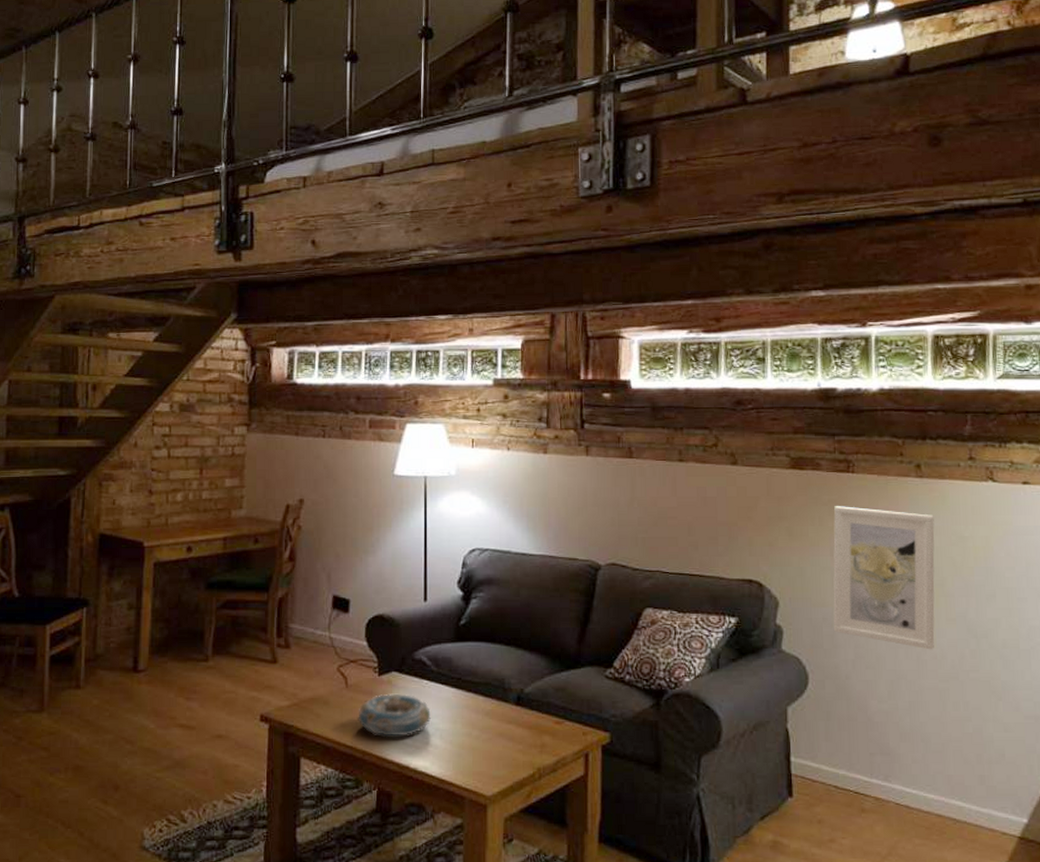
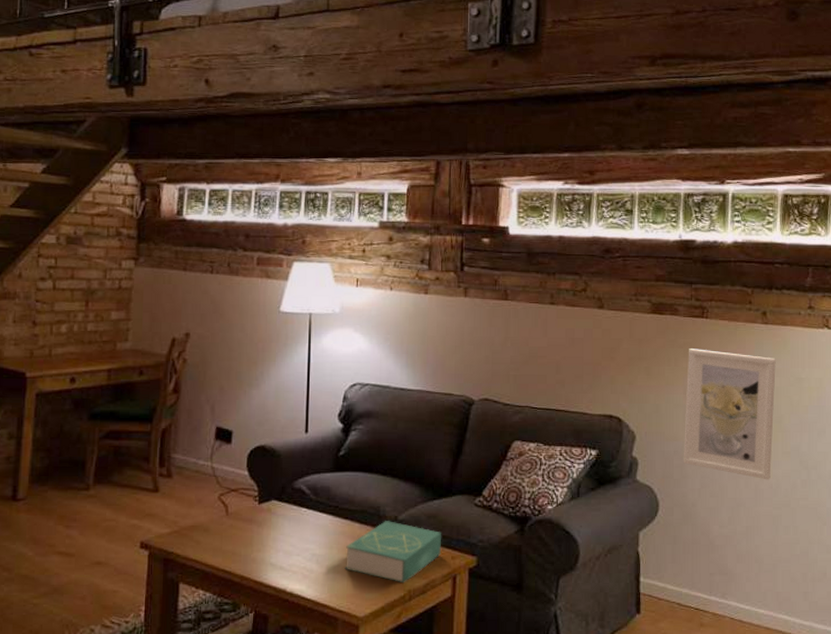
decorative bowl: present [358,693,431,737] -> none [237,521,308,562]
book: none [470,694,572,761] -> present [344,521,442,584]

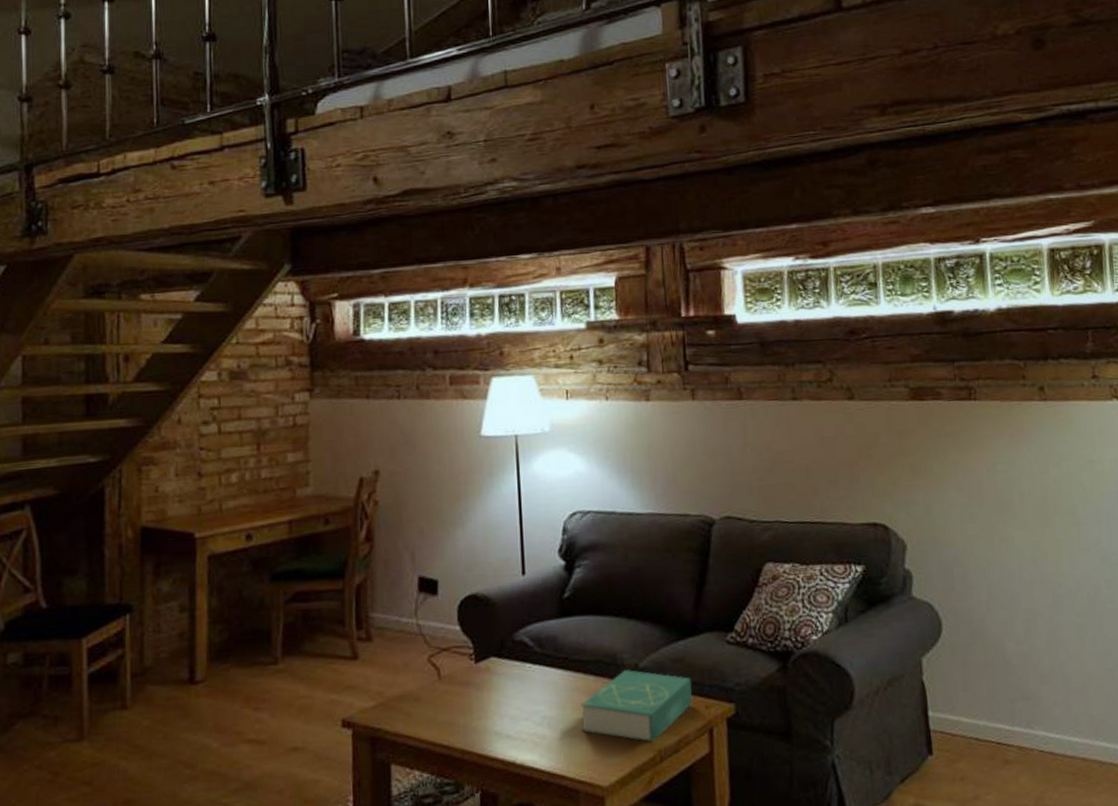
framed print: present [683,348,776,480] -> none [958,436,1069,584]

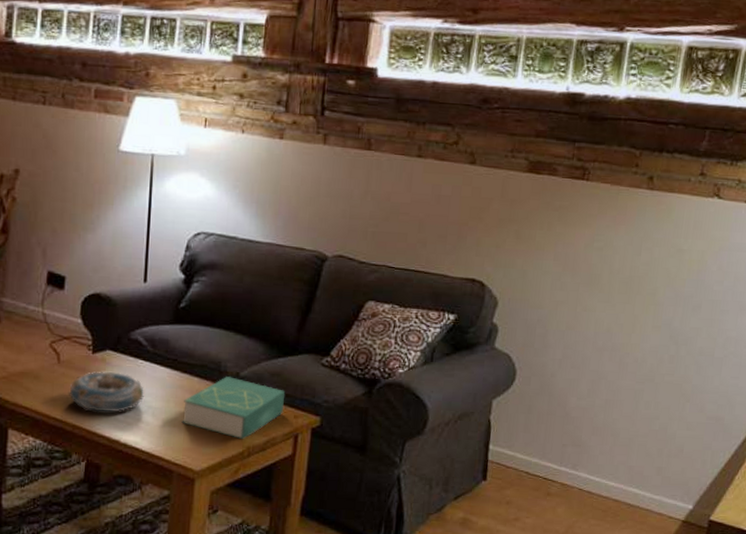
decorative bowl: none [453,681,537,732] -> present [69,371,144,413]

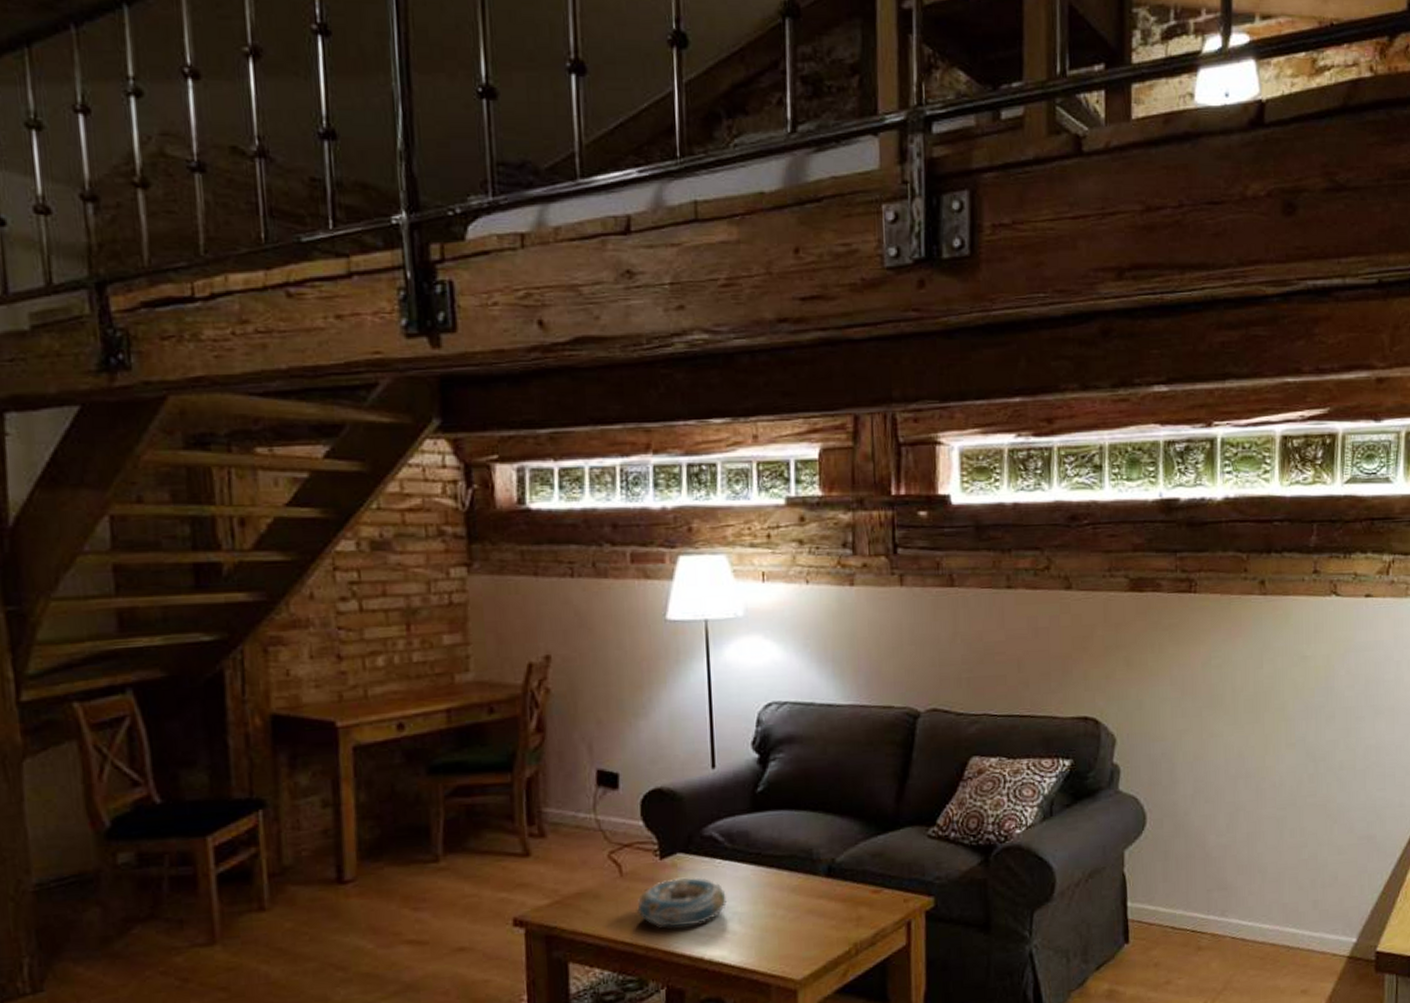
book: present [181,376,286,440] -> none [774,864,891,936]

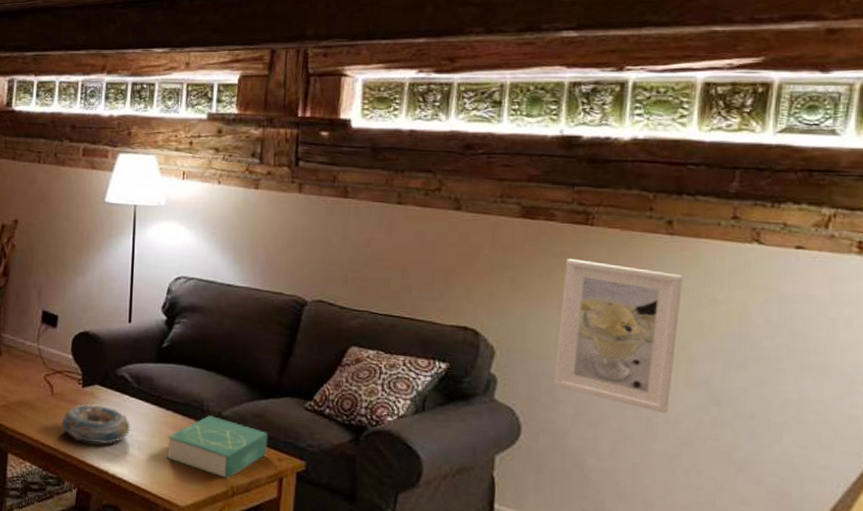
book: none [774,864,891,936] -> present [166,415,269,479]
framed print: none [1172,630,1277,778] -> present [553,259,683,414]

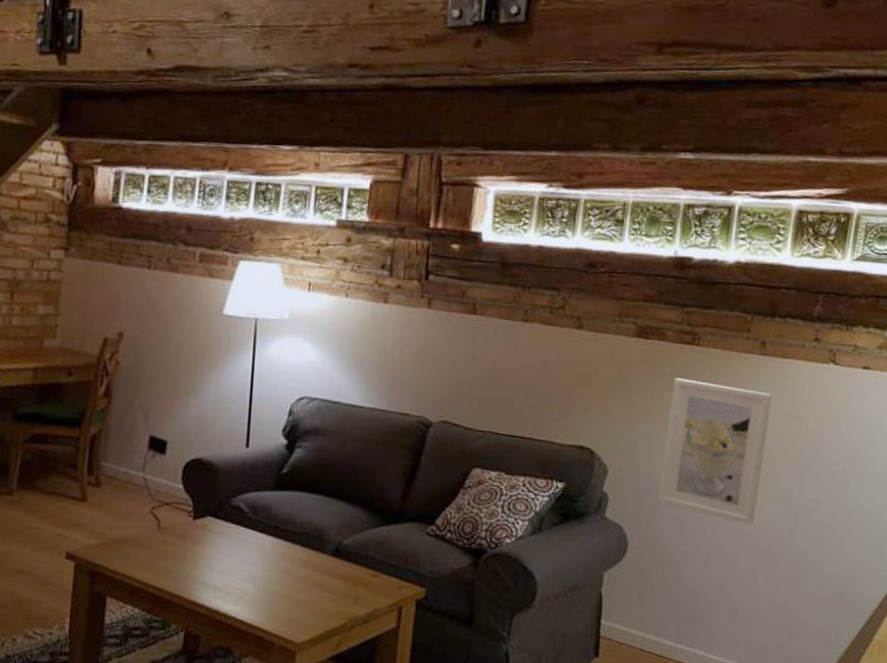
decorative bowl: present [61,404,130,445] -> none [169,538,245,582]
book: present [166,415,269,479] -> none [283,545,390,611]

